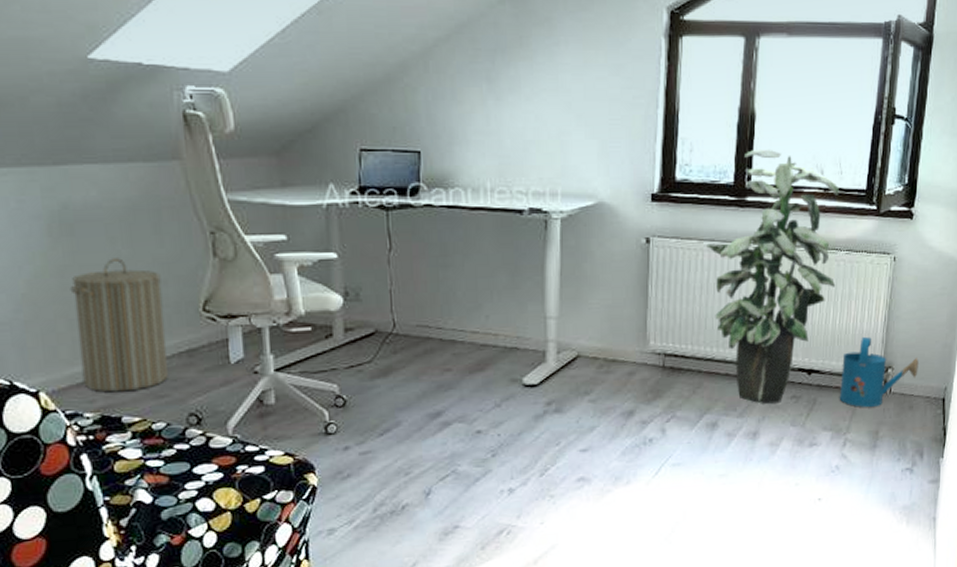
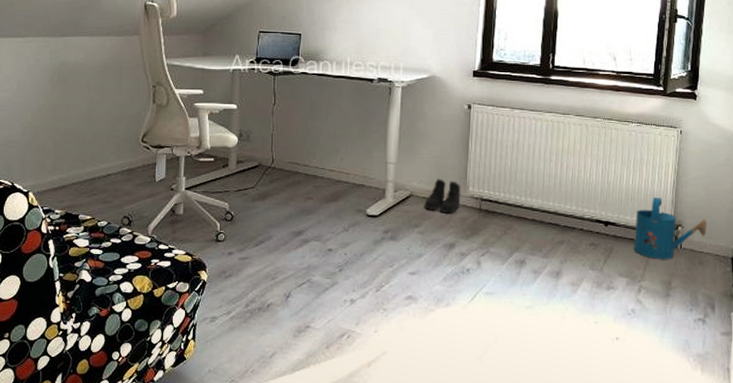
laundry hamper: present [70,258,168,392] -> none [58,101,117,196]
boots: none [595,332,640,375] -> present [424,178,461,214]
indoor plant: present [706,149,839,404] -> none [517,39,630,248]

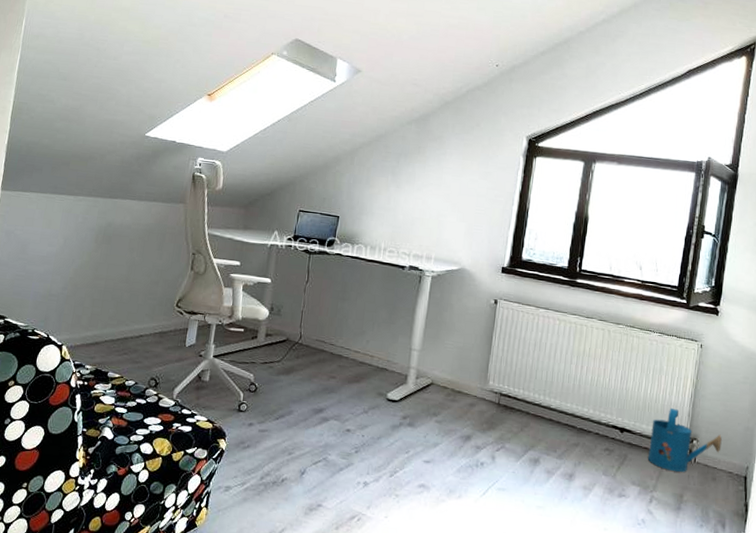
boots: present [424,178,461,214] -> none [444,369,482,406]

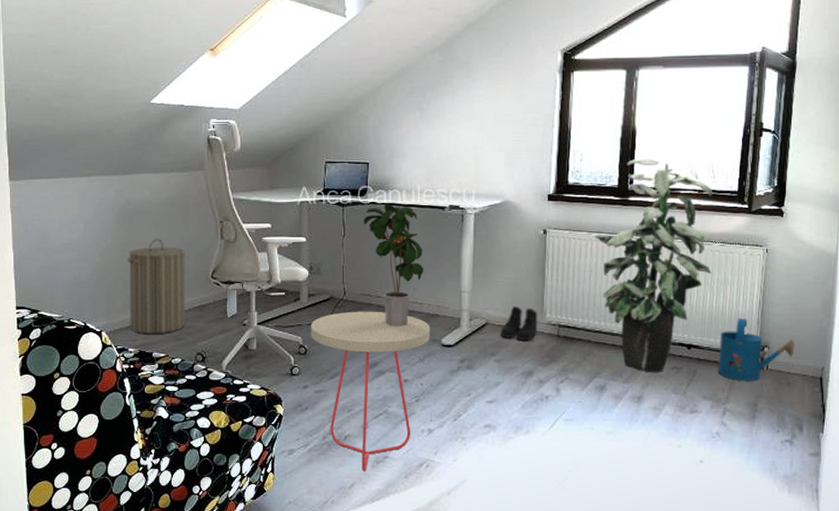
laundry hamper: none [90,262,155,355] -> present [127,239,186,334]
side table: none [262,355,378,518] -> present [310,311,431,472]
potted plant: none [327,256,380,376] -> present [364,203,424,326]
boots: none [444,369,482,406] -> present [501,305,538,341]
indoor plant: none [542,244,655,452] -> present [595,158,713,372]

